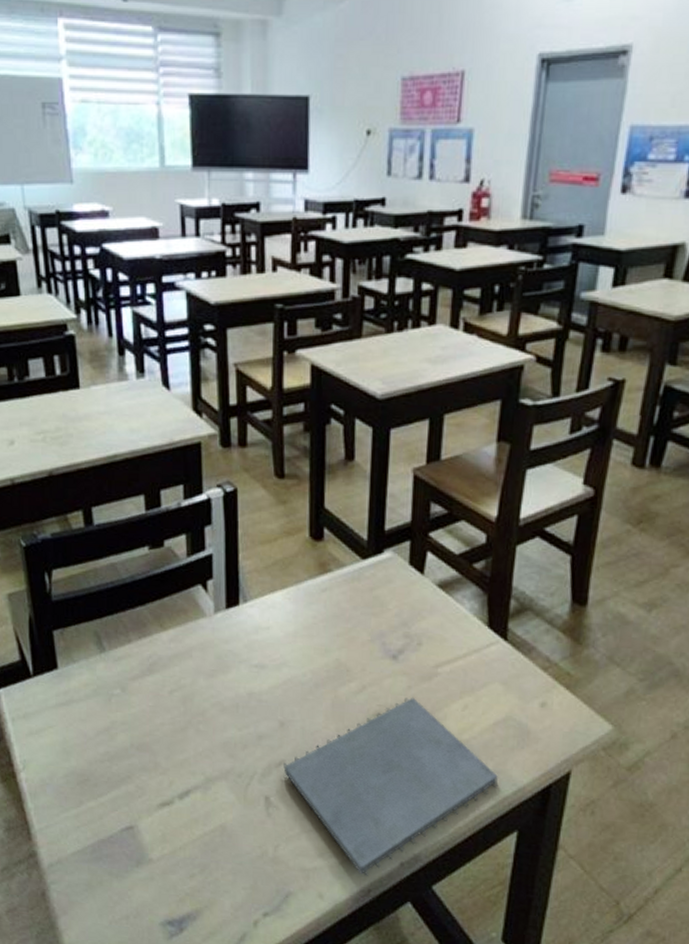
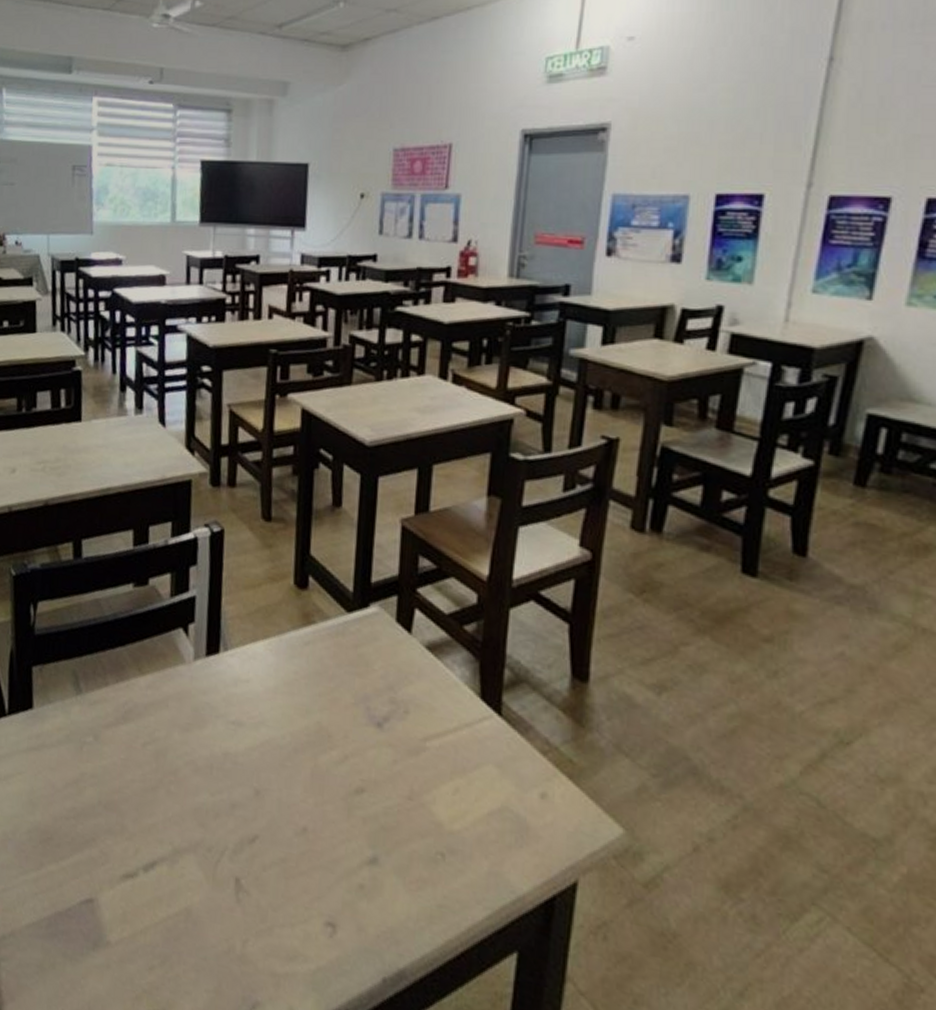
notepad: present [283,697,498,876] -> none [257,773,494,991]

